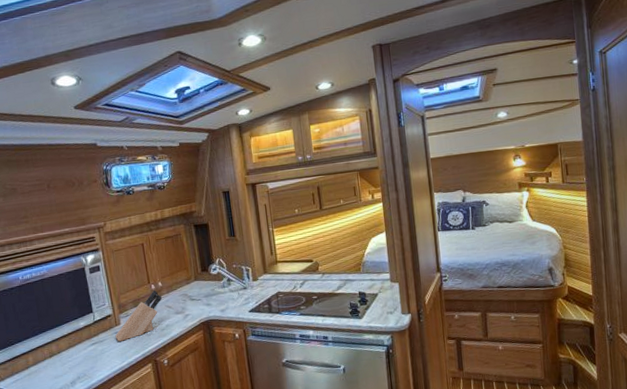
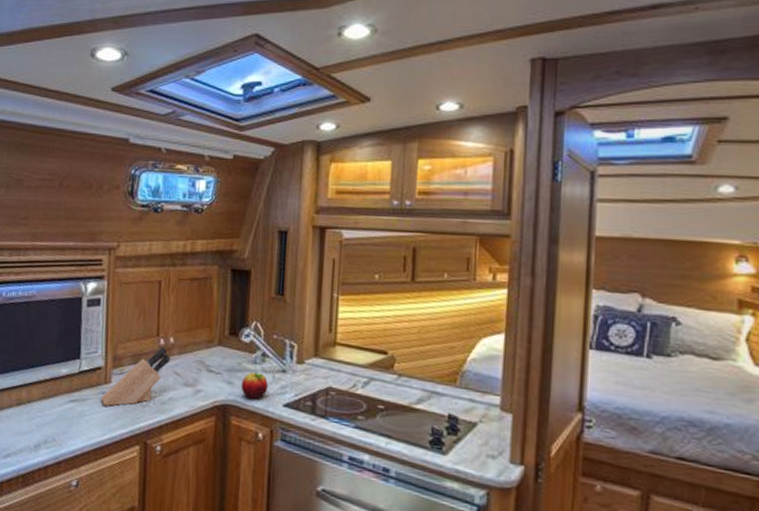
fruit: none [216,293,236,312] -> present [241,372,268,399]

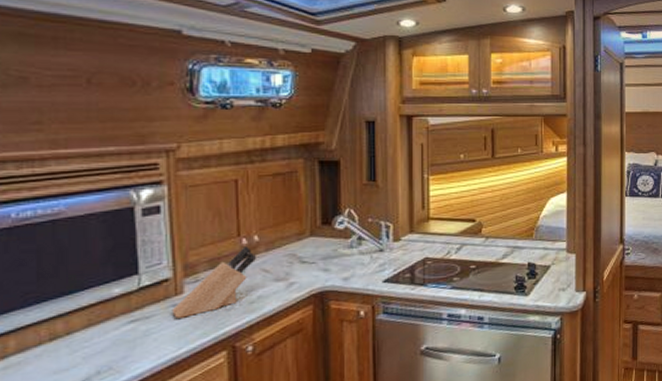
fruit: present [241,372,268,399] -> none [338,255,366,281]

